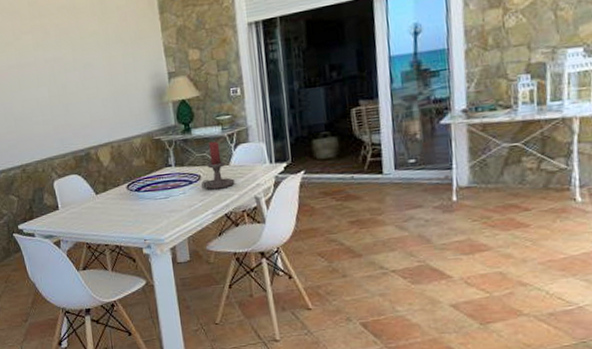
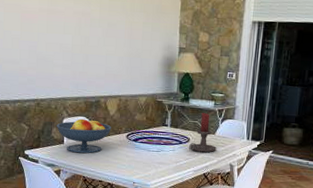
fruit bowl: none [47,174,109,218] -> present [56,118,112,154]

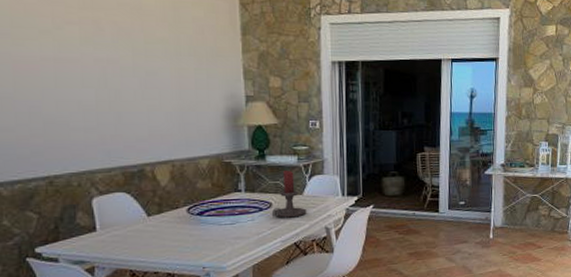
fruit bowl: present [56,118,112,154] -> none [82,193,165,241]

